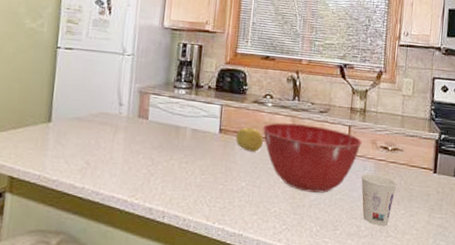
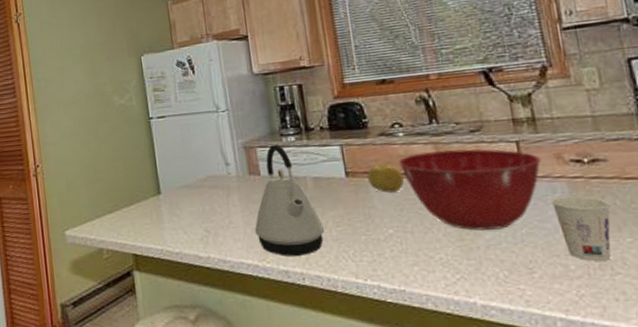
kettle: none [131,94,191,196] -> present [254,144,324,256]

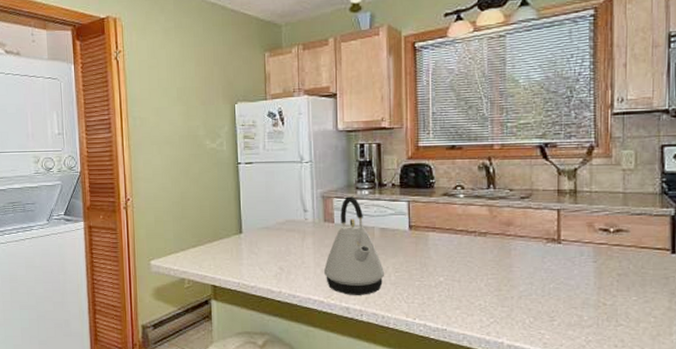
fruit: present [367,164,404,193] -> none [428,221,458,246]
mixing bowl: present [398,149,542,231] -> none [455,213,576,283]
cup: present [550,196,612,261] -> none [577,259,624,314]

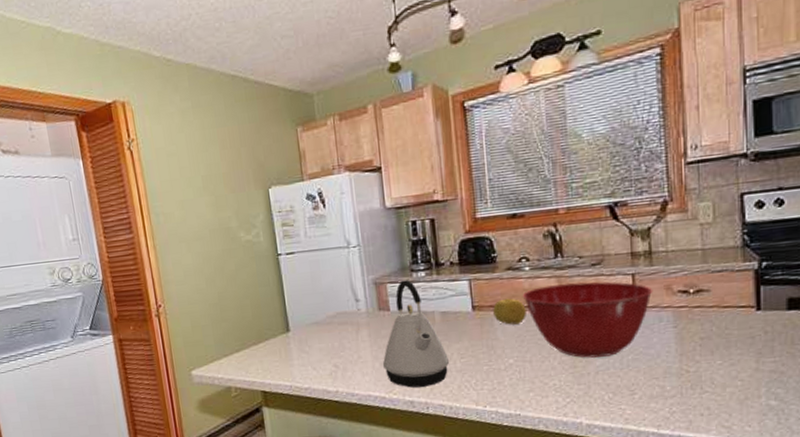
fruit: none [428,221,458,246] -> present [493,298,526,325]
mixing bowl: none [455,213,576,283] -> present [522,281,653,358]

